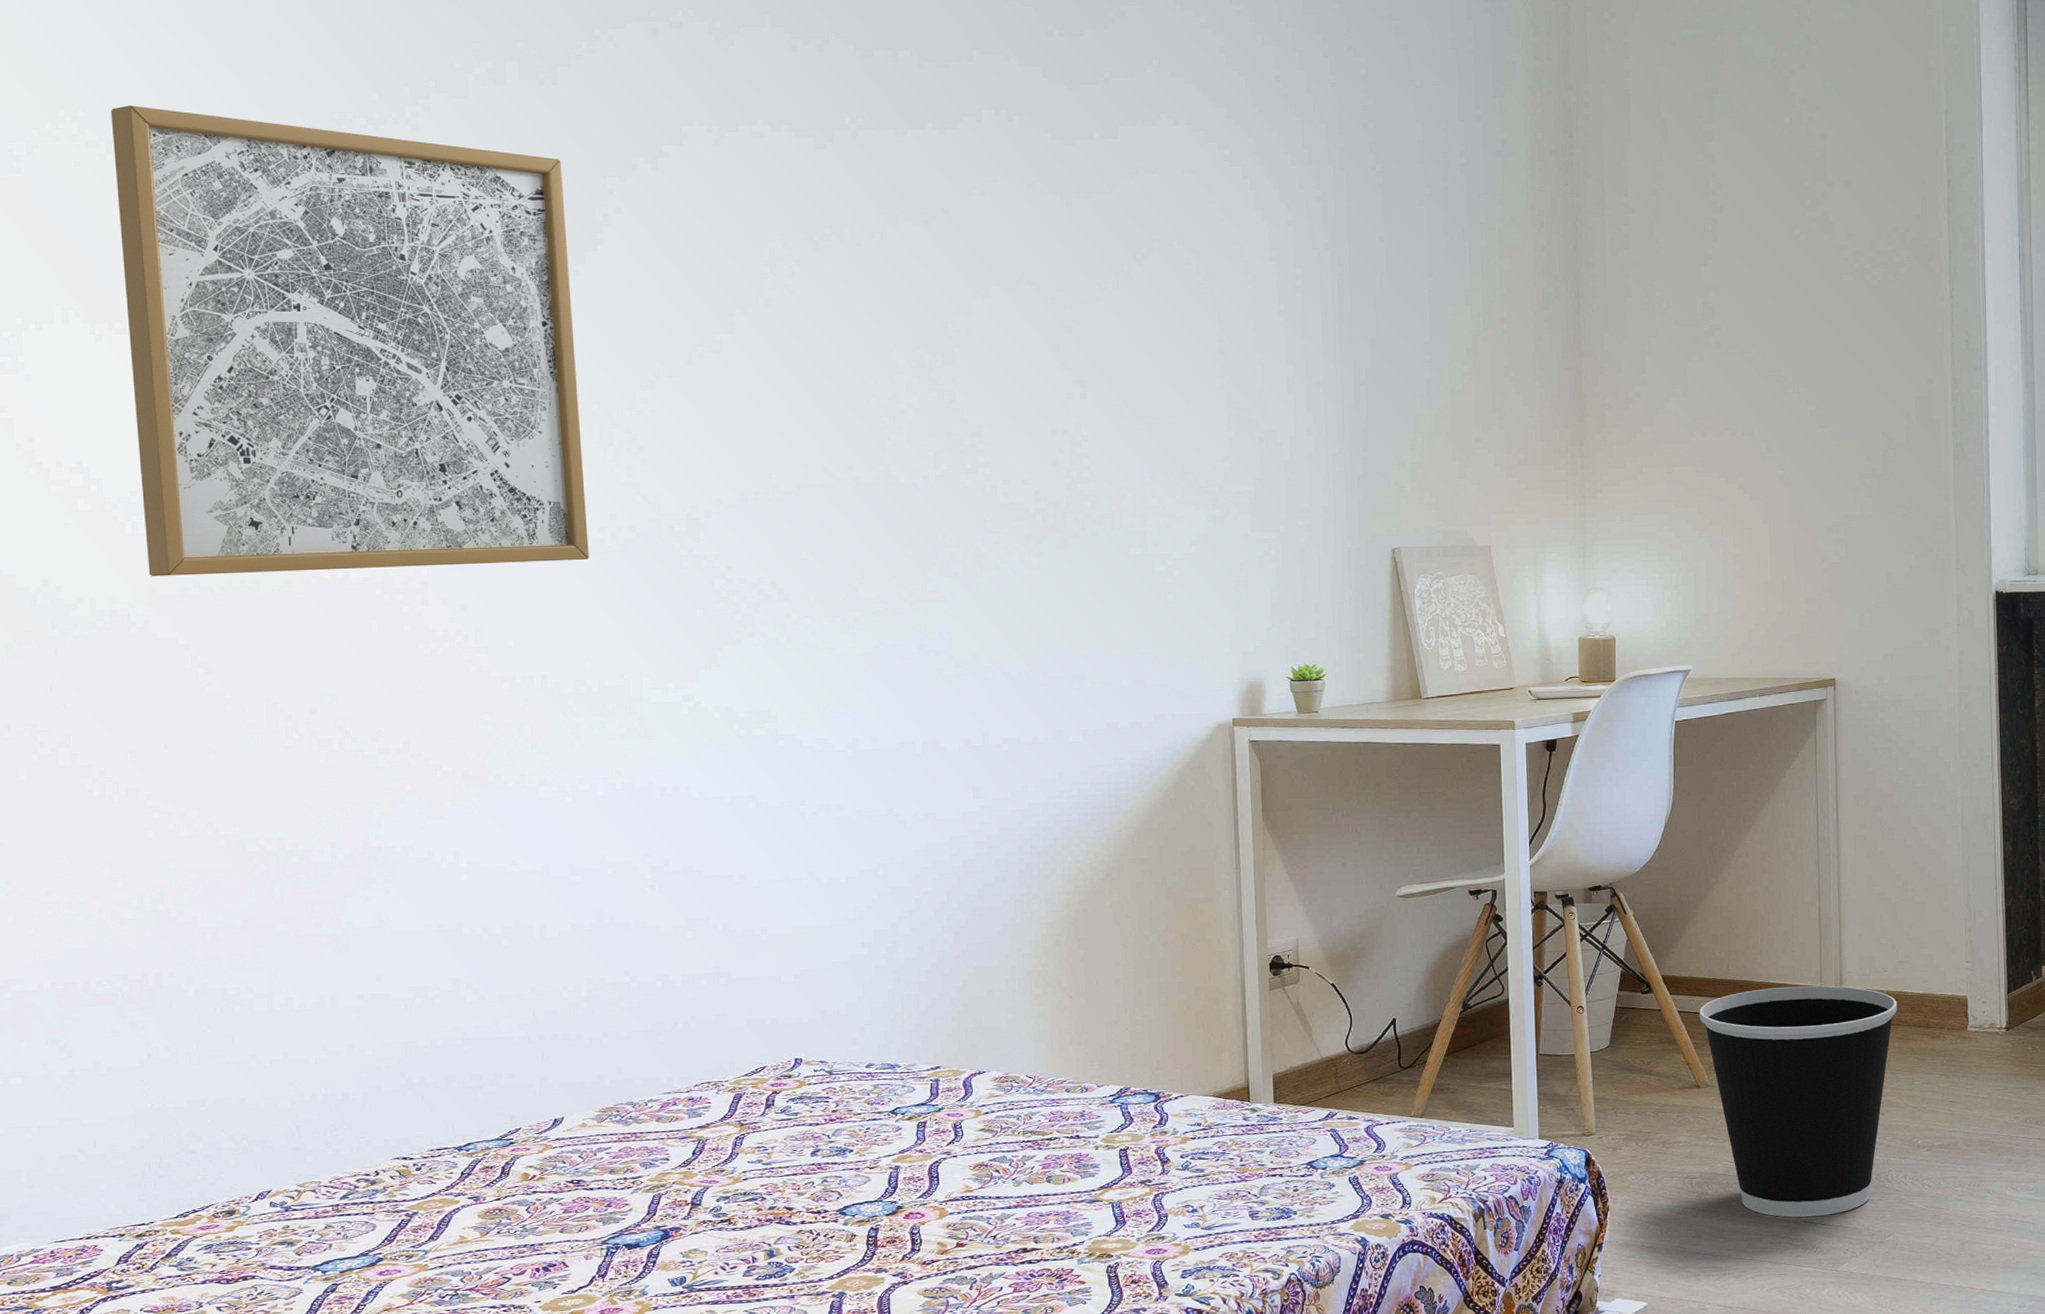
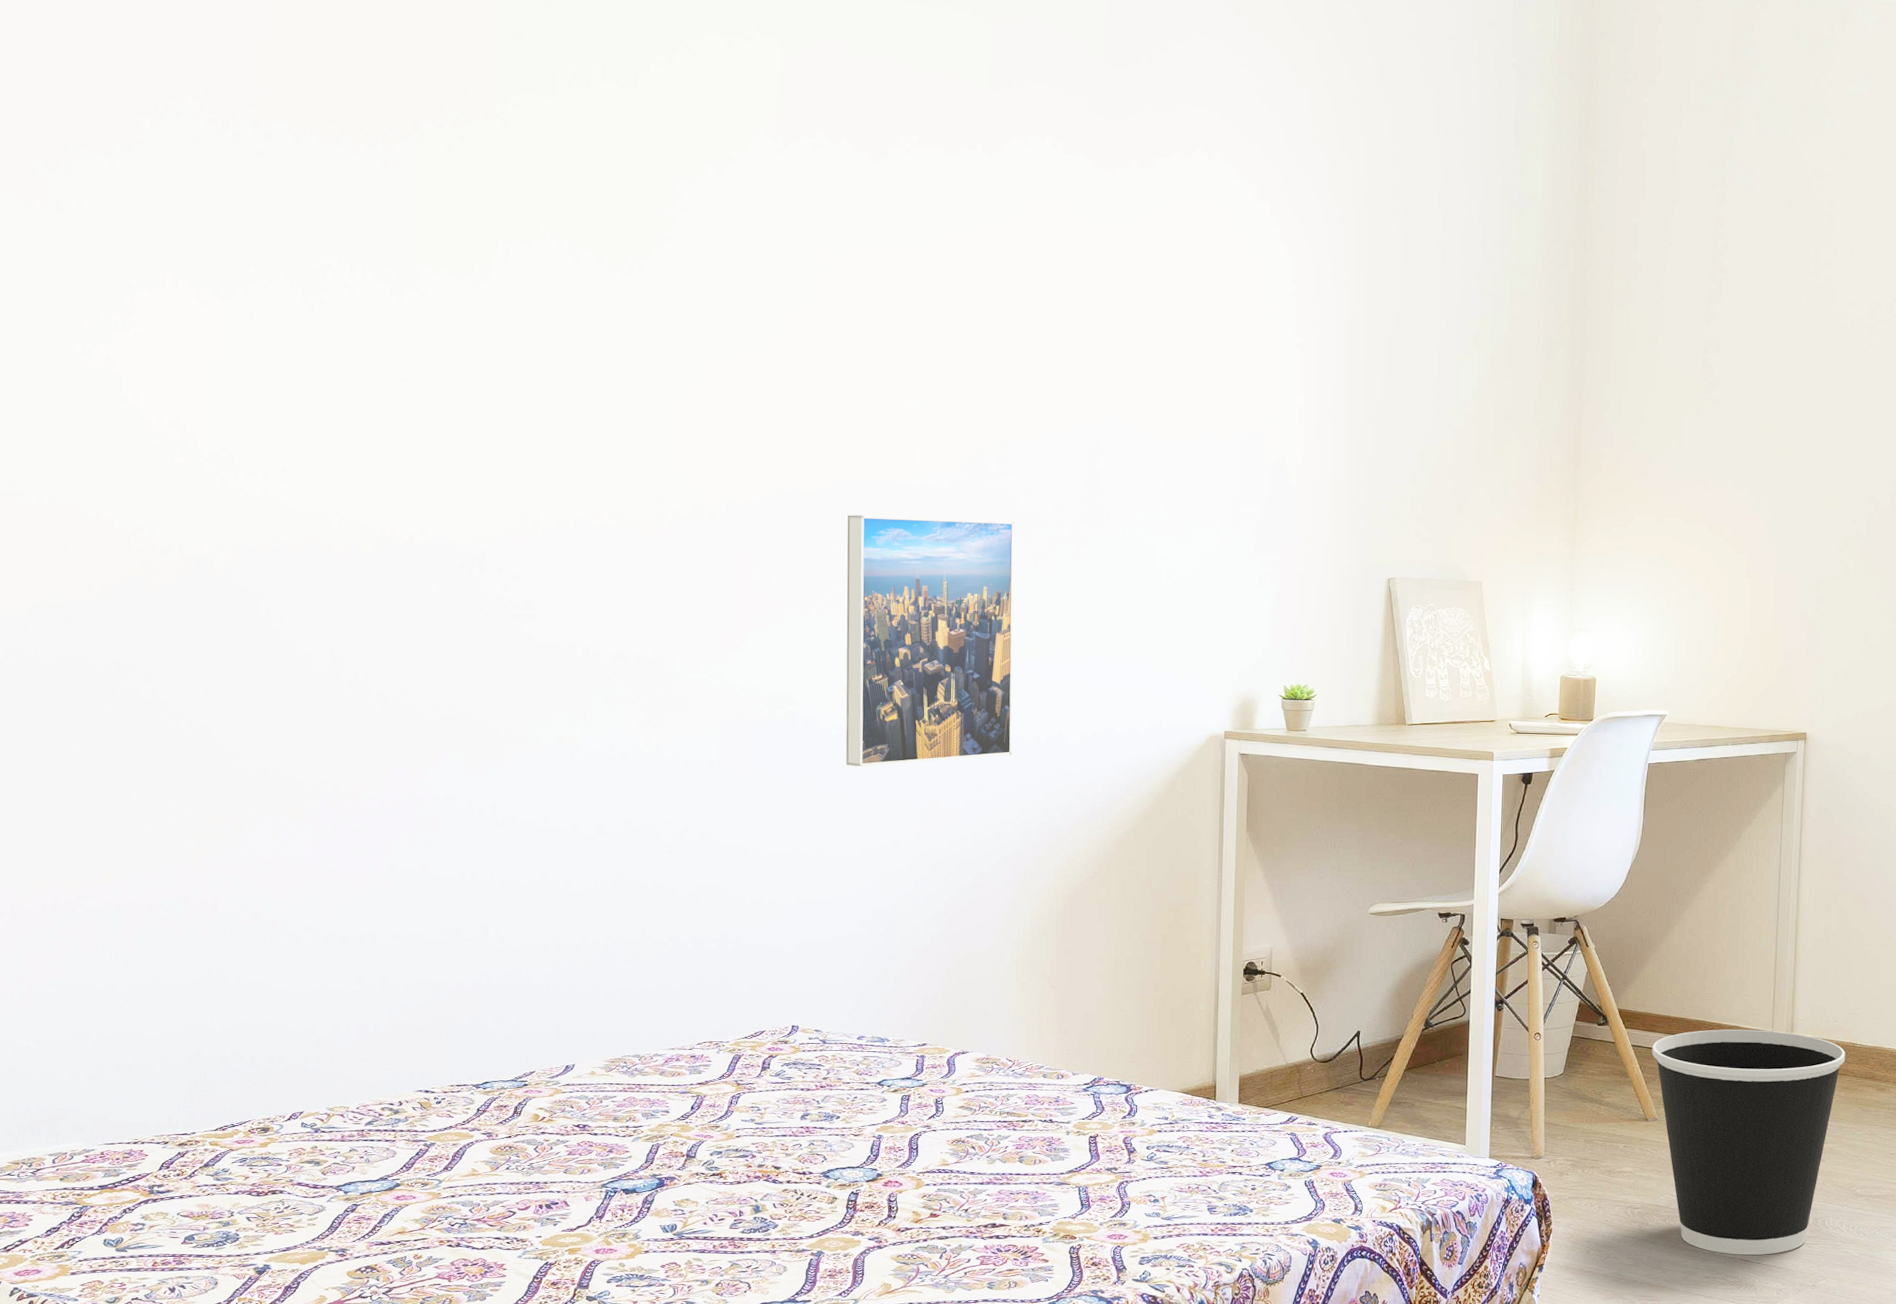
wall art: present [110,105,589,577] -> none [229,87,636,540]
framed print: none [816,514,1010,783] -> present [845,515,1015,767]

